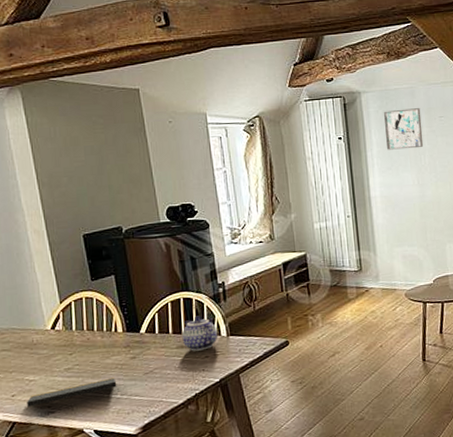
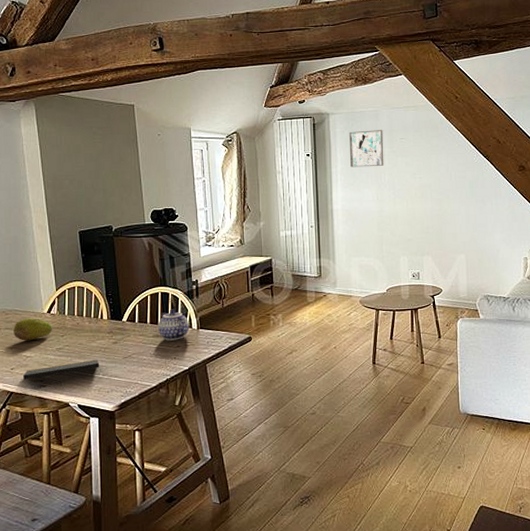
fruit: none [12,336,59,363] -> present [13,318,53,341]

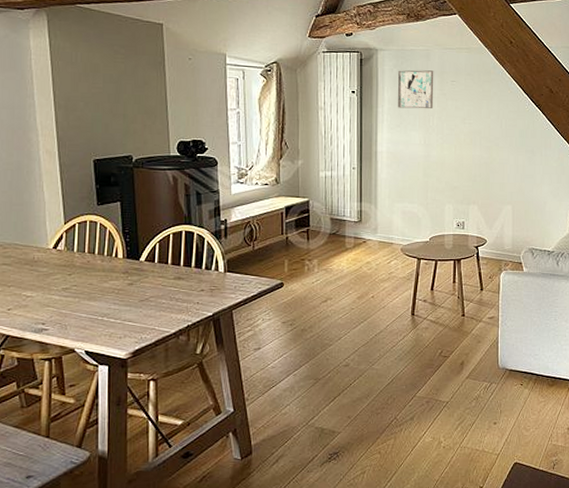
fruit: present [13,318,53,341] -> none [12,253,59,279]
notepad: present [23,359,101,380] -> none [22,301,113,322]
teapot: present [158,309,190,341] -> none [180,249,216,284]

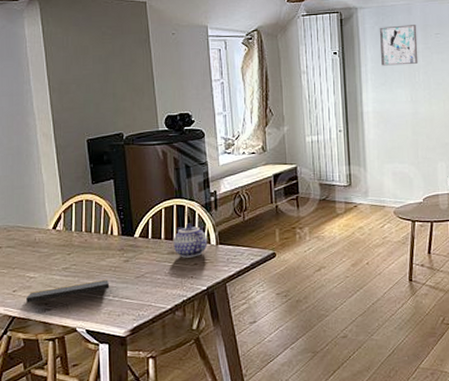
notepad: none [22,301,113,322] -> present [26,279,111,303]
teapot: none [180,249,216,284] -> present [173,223,208,258]

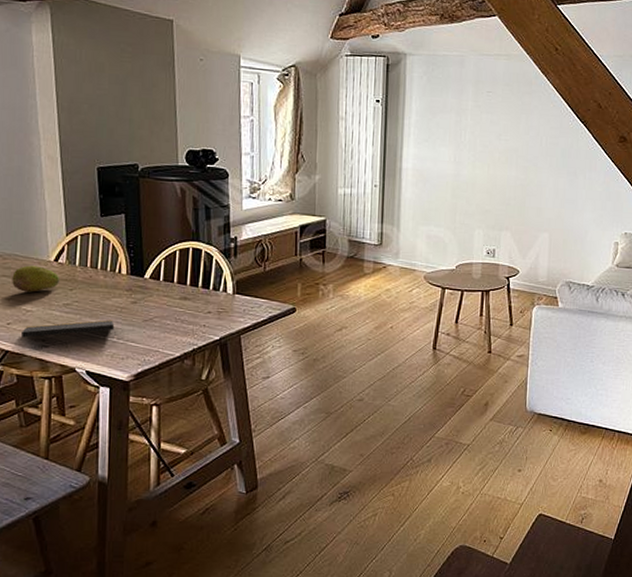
fruit: none [16,235,59,260] -> present [12,265,60,293]
teapot: present [173,223,208,258] -> none [186,268,224,305]
wall art: present [379,25,419,66] -> none [426,78,468,123]

